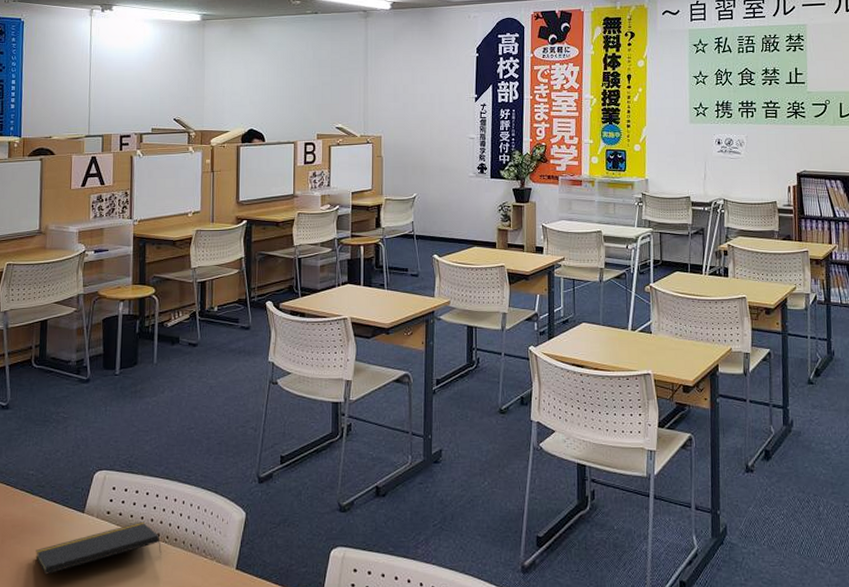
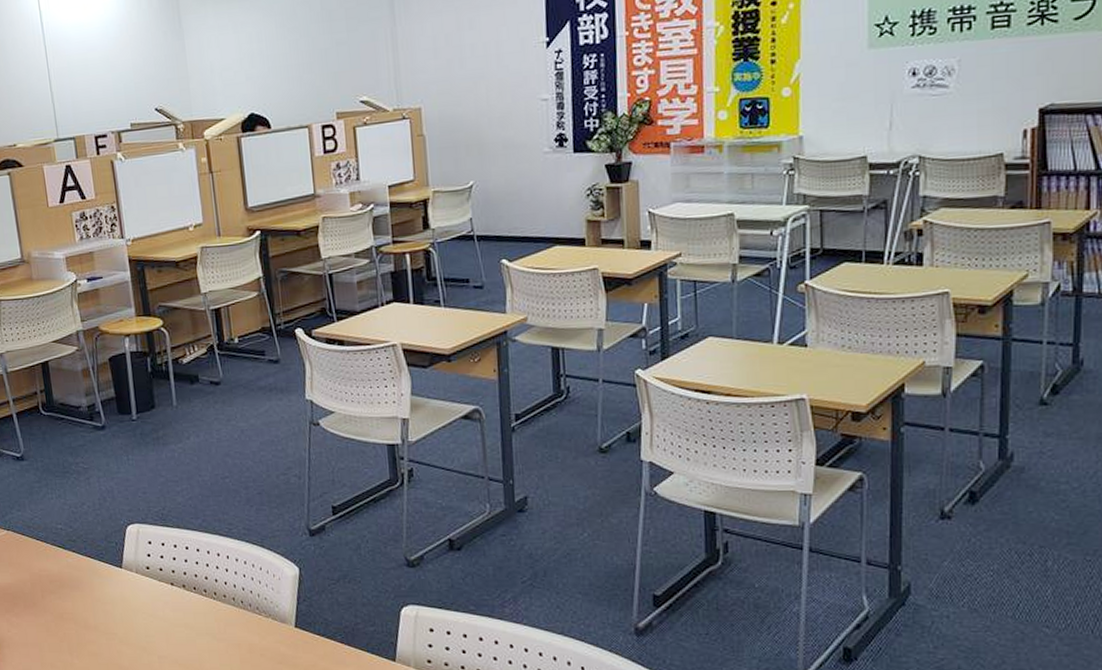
notepad: present [35,521,162,575] -> none [78,577,211,630]

